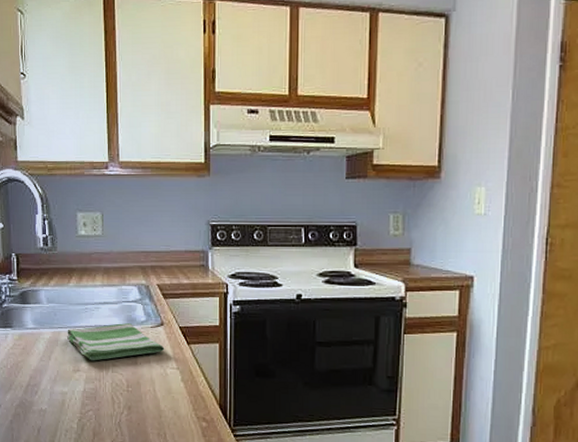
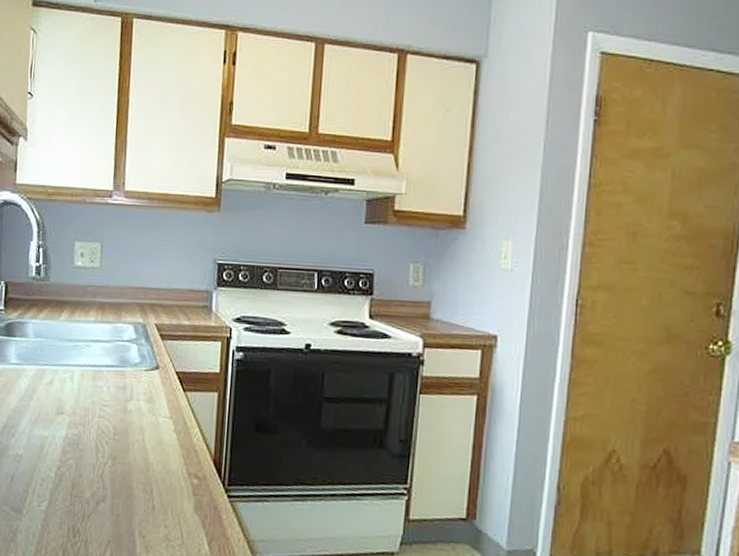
dish towel: present [66,323,165,361] -> none [51,364,159,404]

